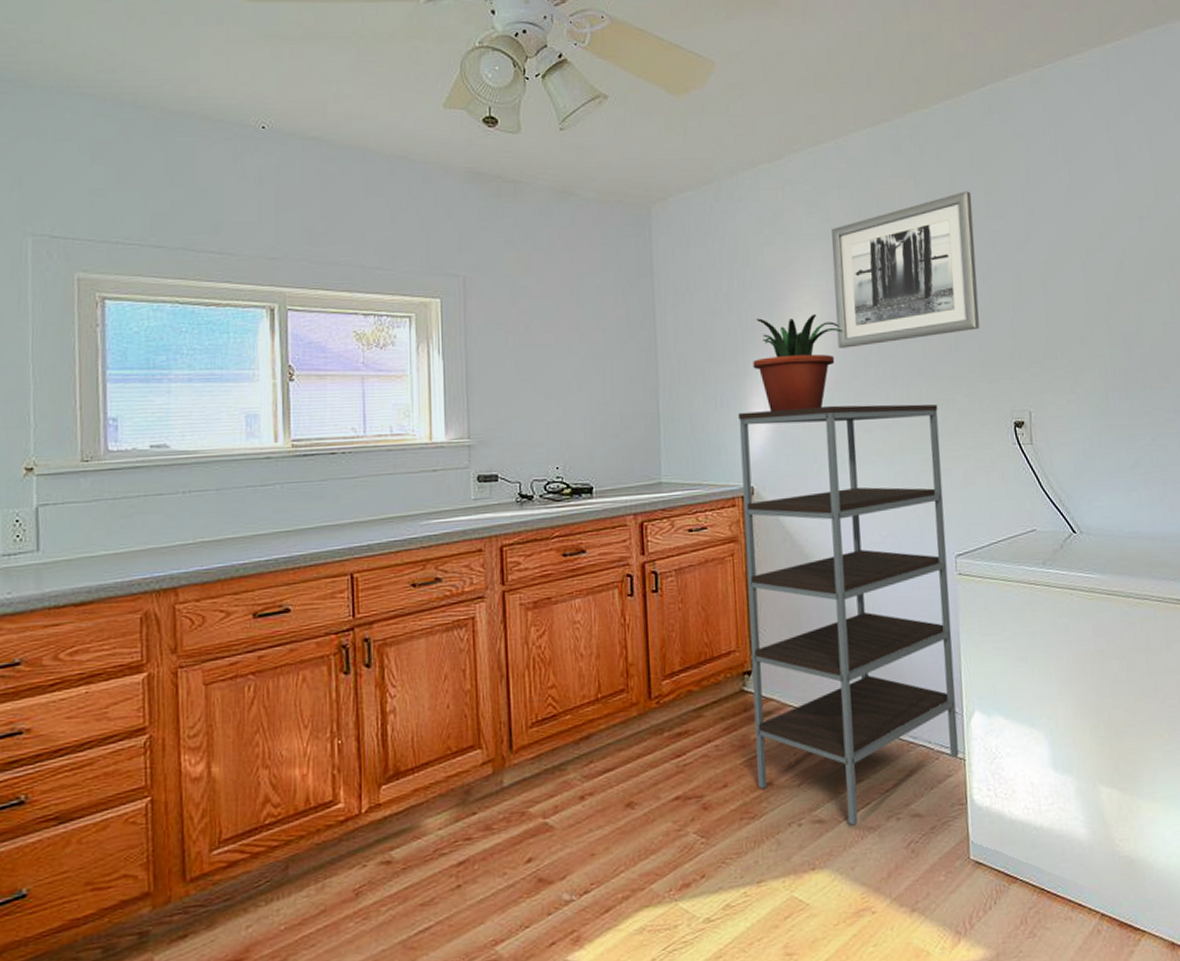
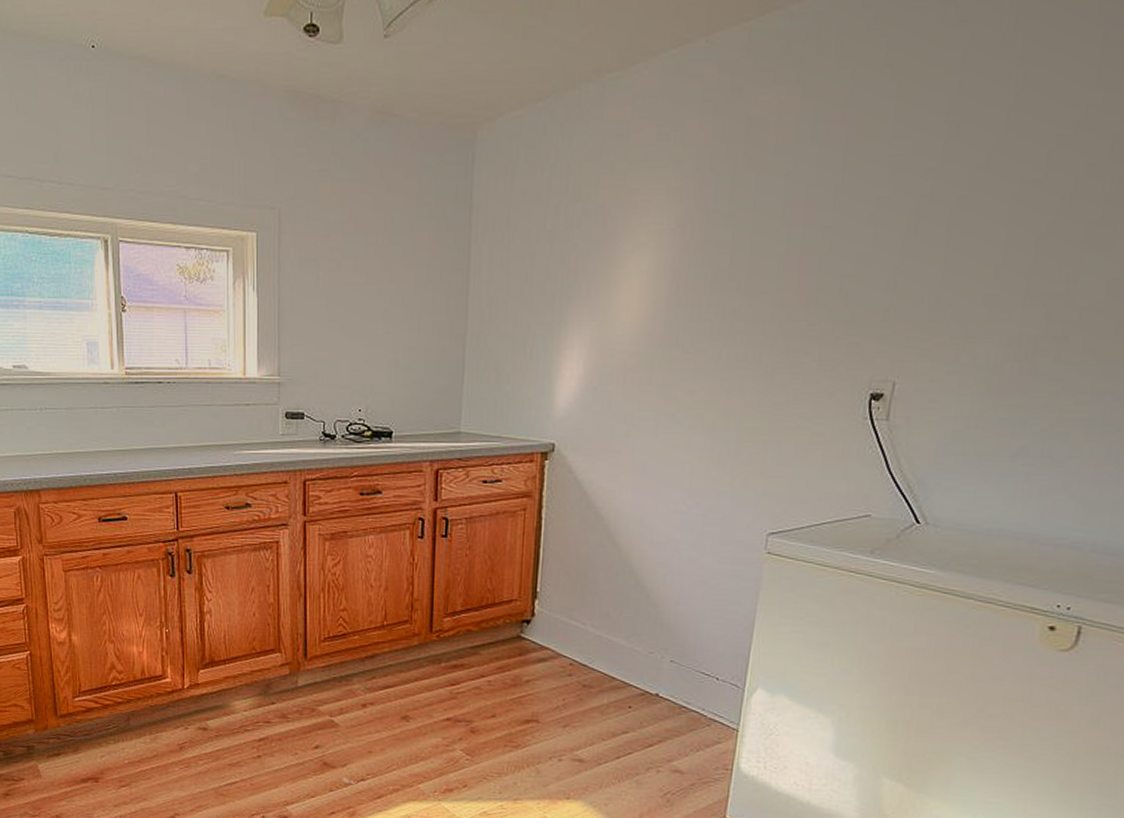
shelving unit: present [738,404,959,826] -> none [525,362,779,769]
potted plant: present [752,314,844,413] -> none [570,257,680,367]
wall art: present [831,191,980,348] -> none [670,102,876,298]

